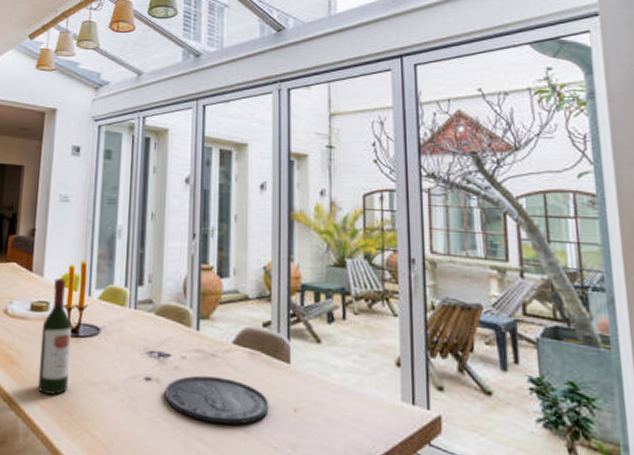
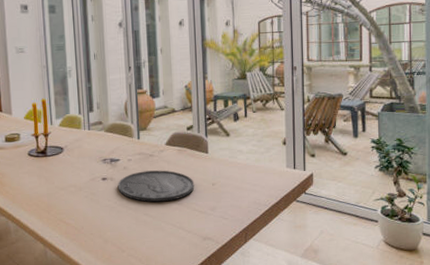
wine bottle: present [38,278,72,395] -> none [17,114,44,201]

